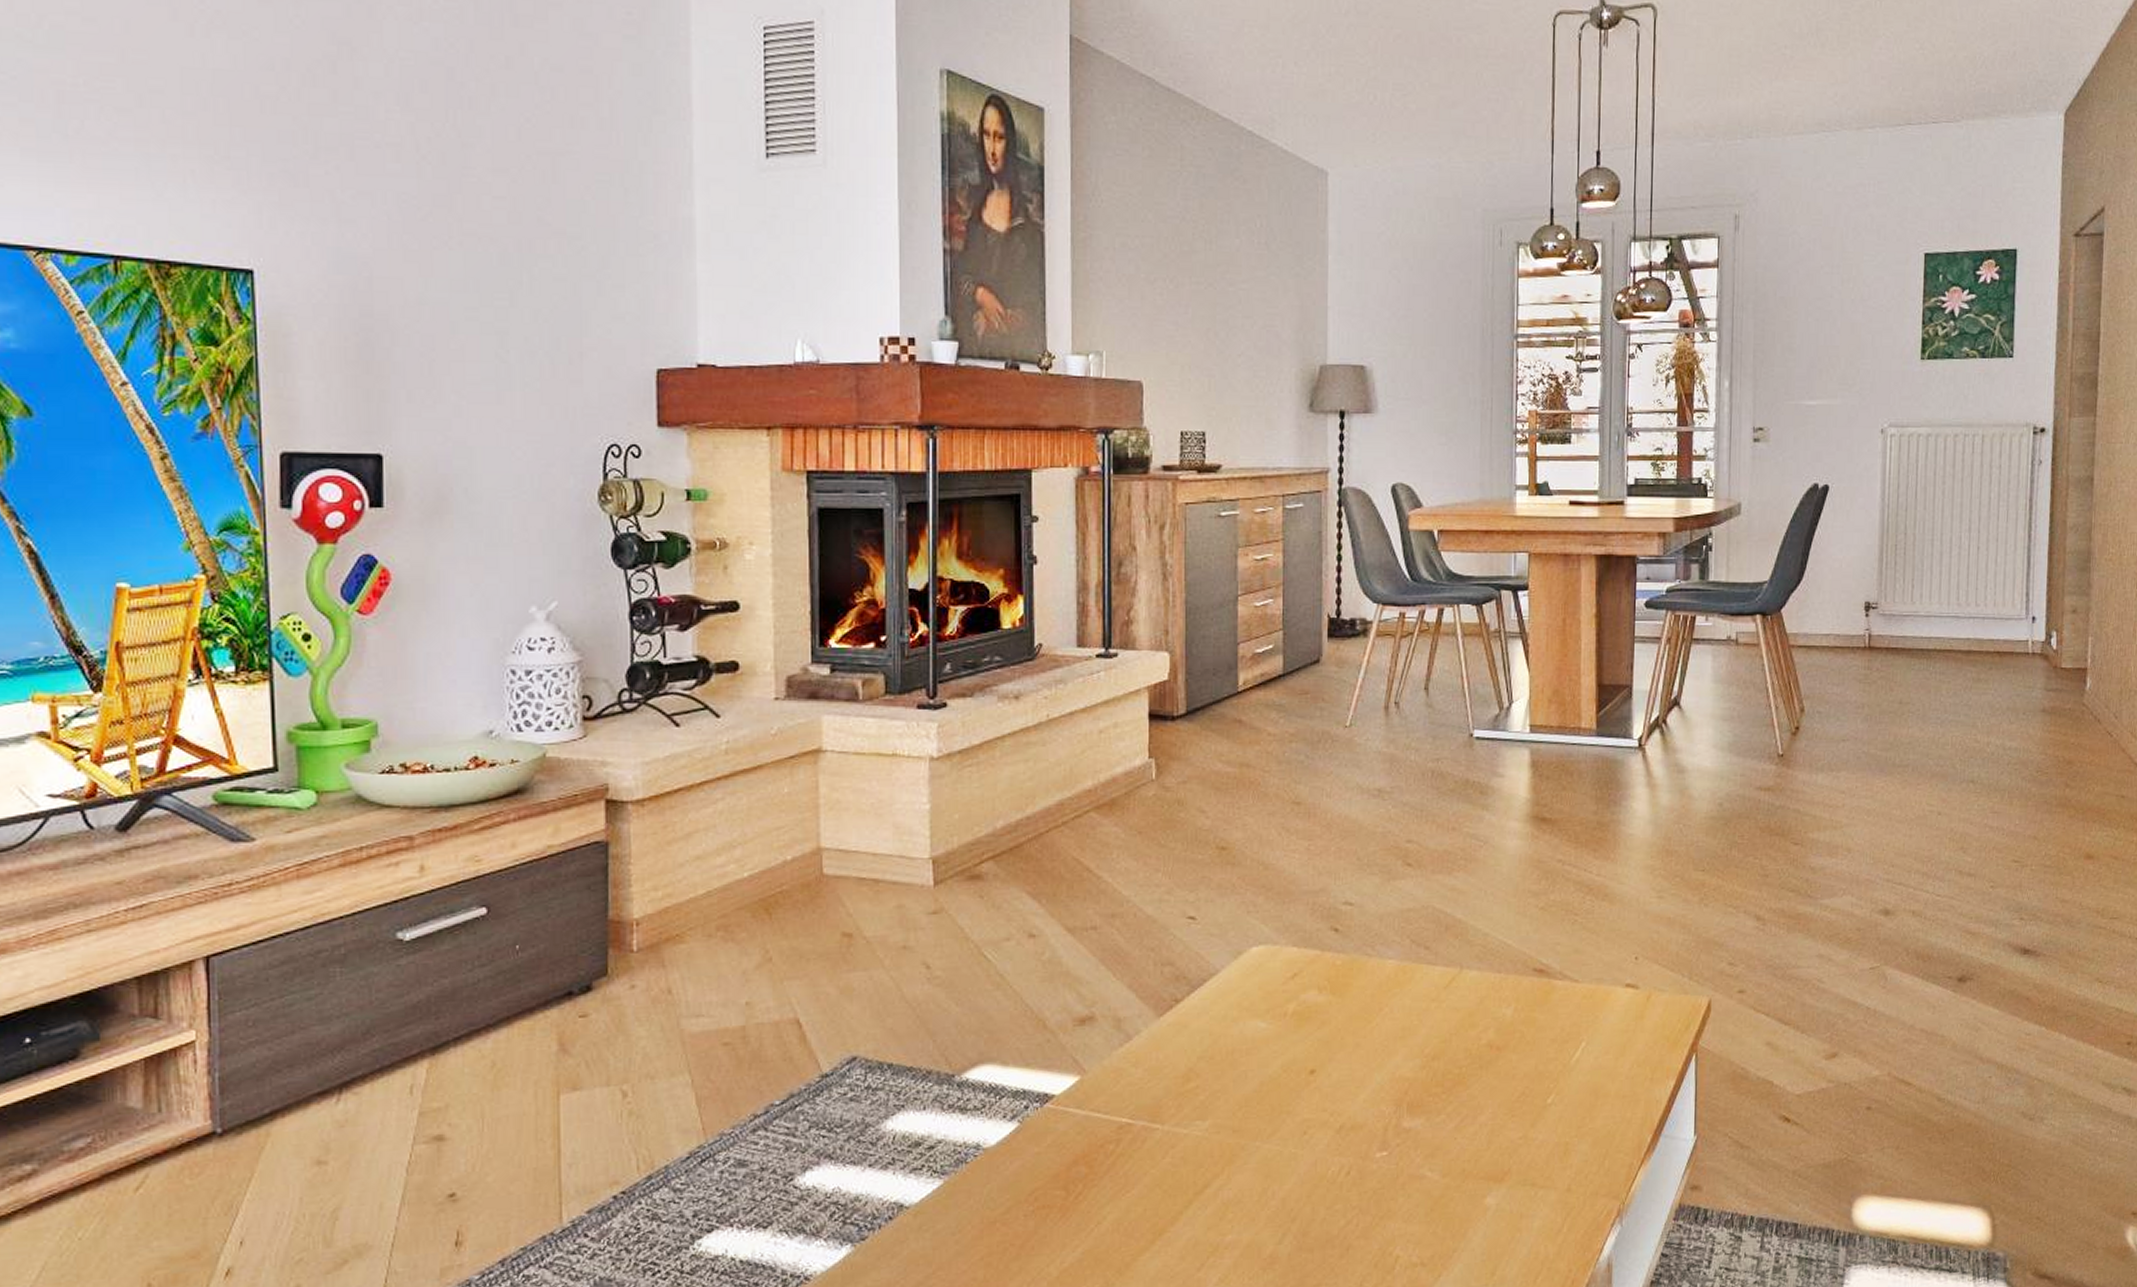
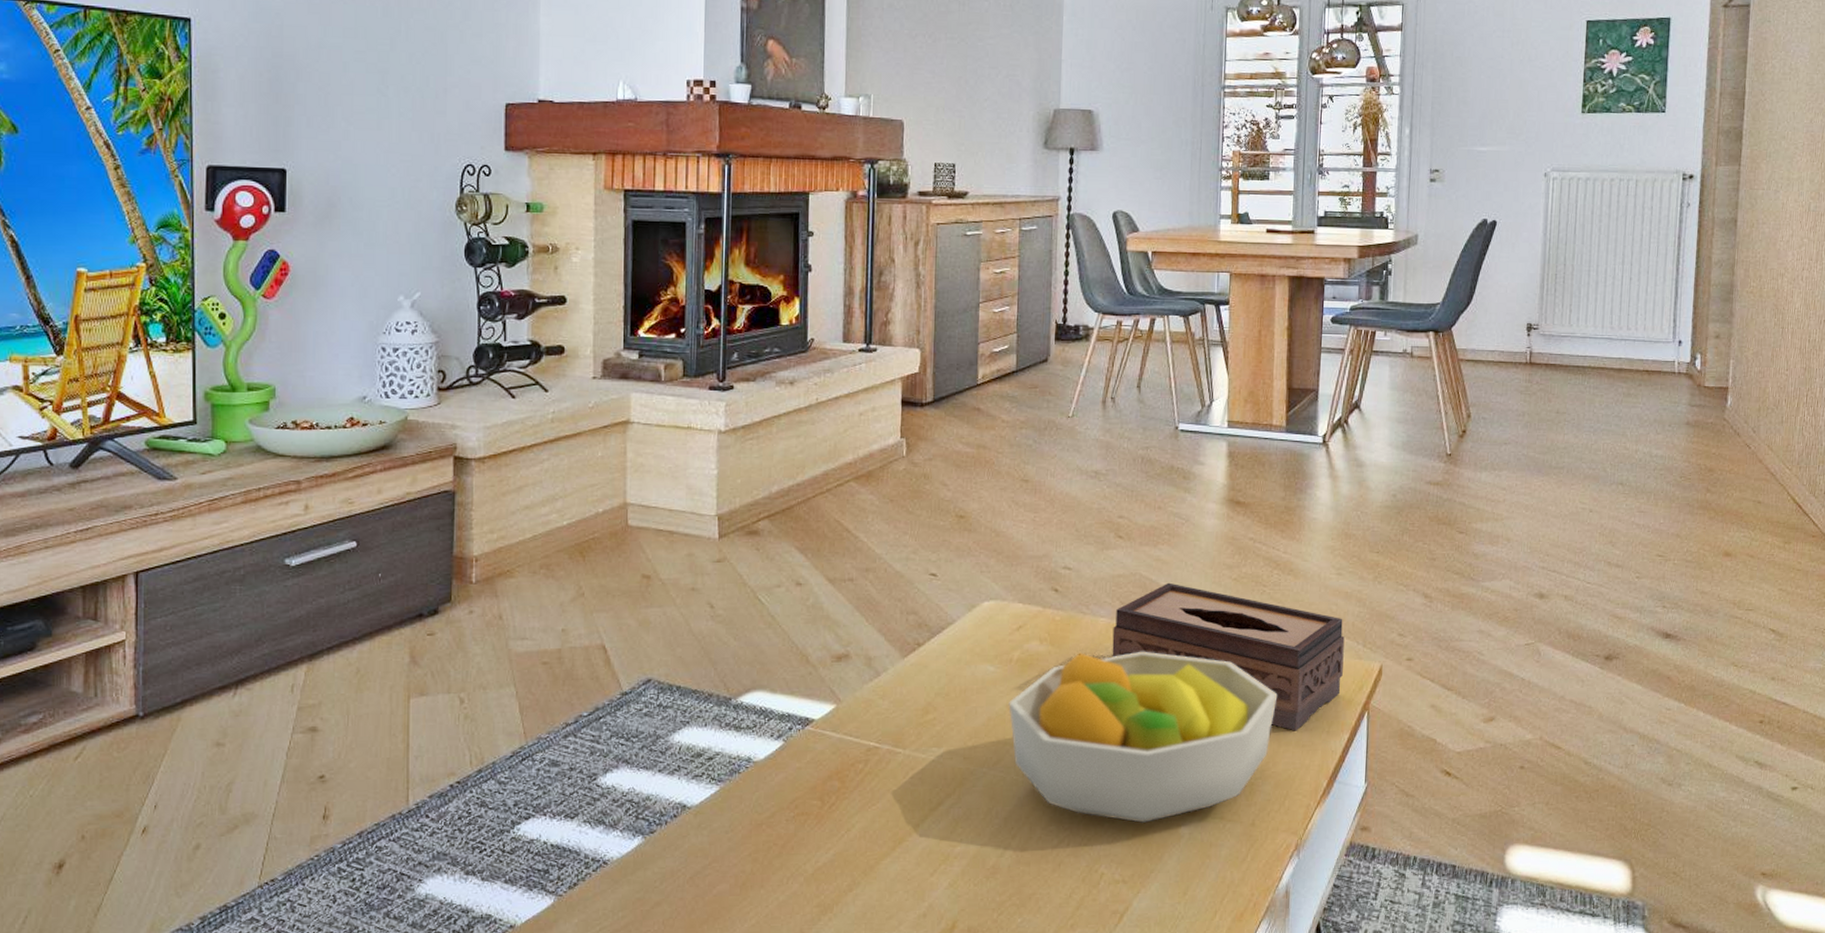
fruit bowl: none [1284,997,1592,1196] -> present [1008,652,1277,824]
tissue box: none [1402,915,1668,1080] -> present [1112,582,1345,731]

